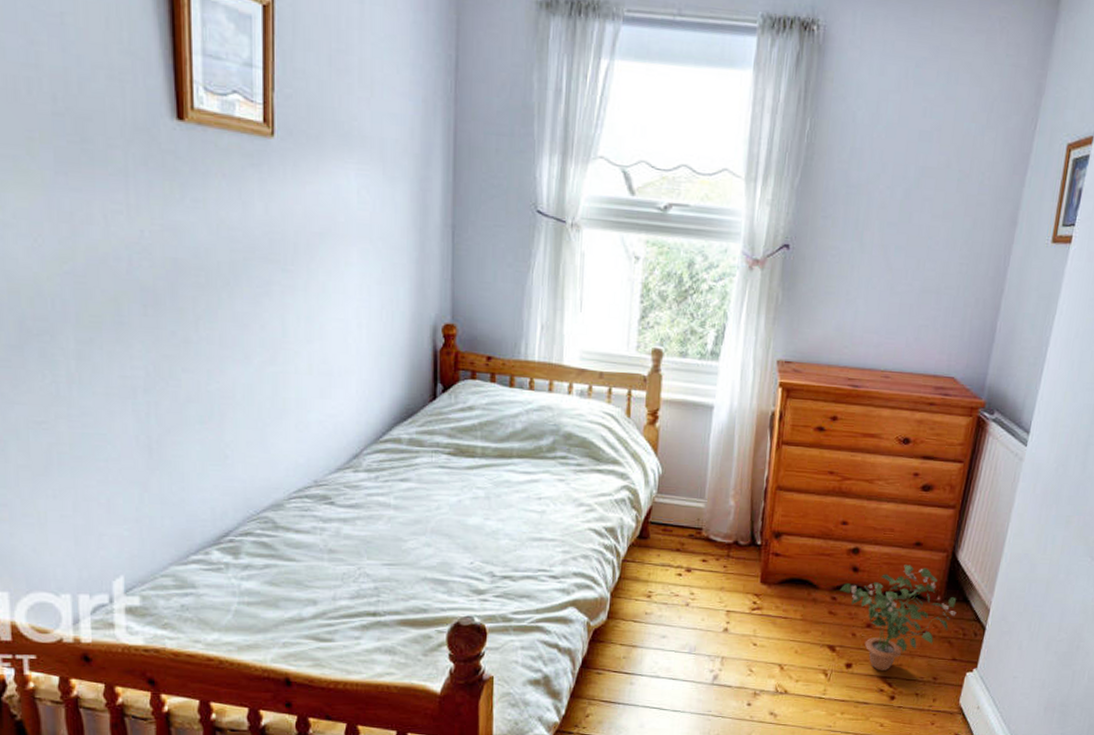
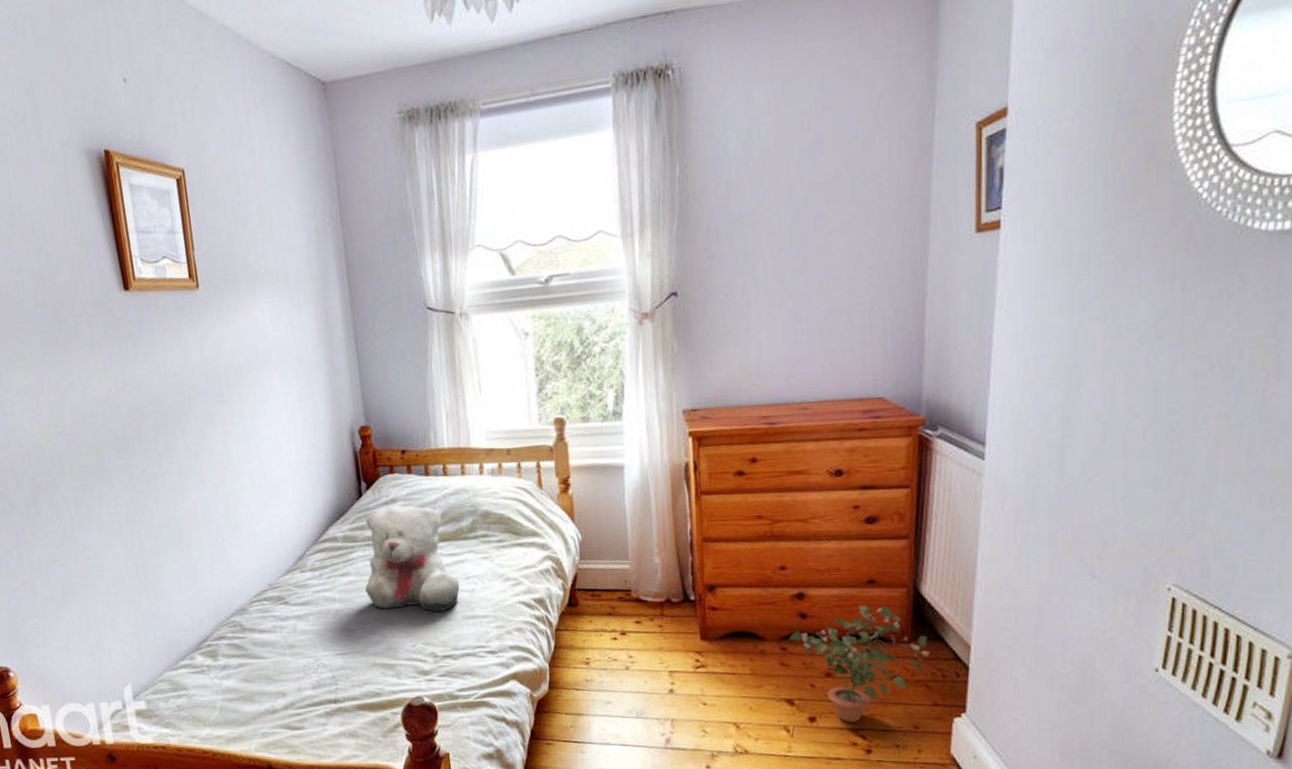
teddy bear: none [426,412,530,531] -> present [365,504,460,613]

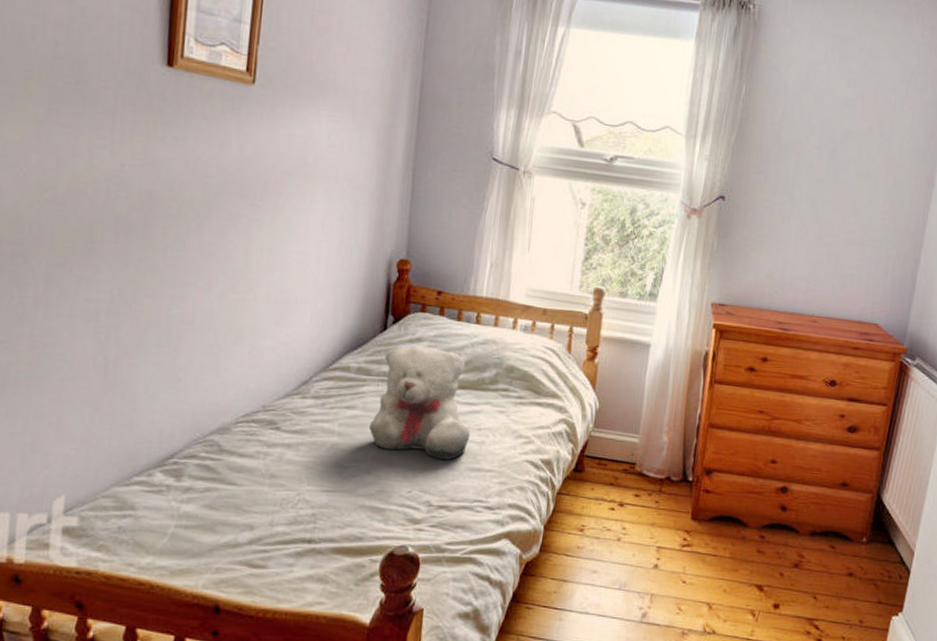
potted plant: present [788,605,930,723] -> none [767,505,882,613]

